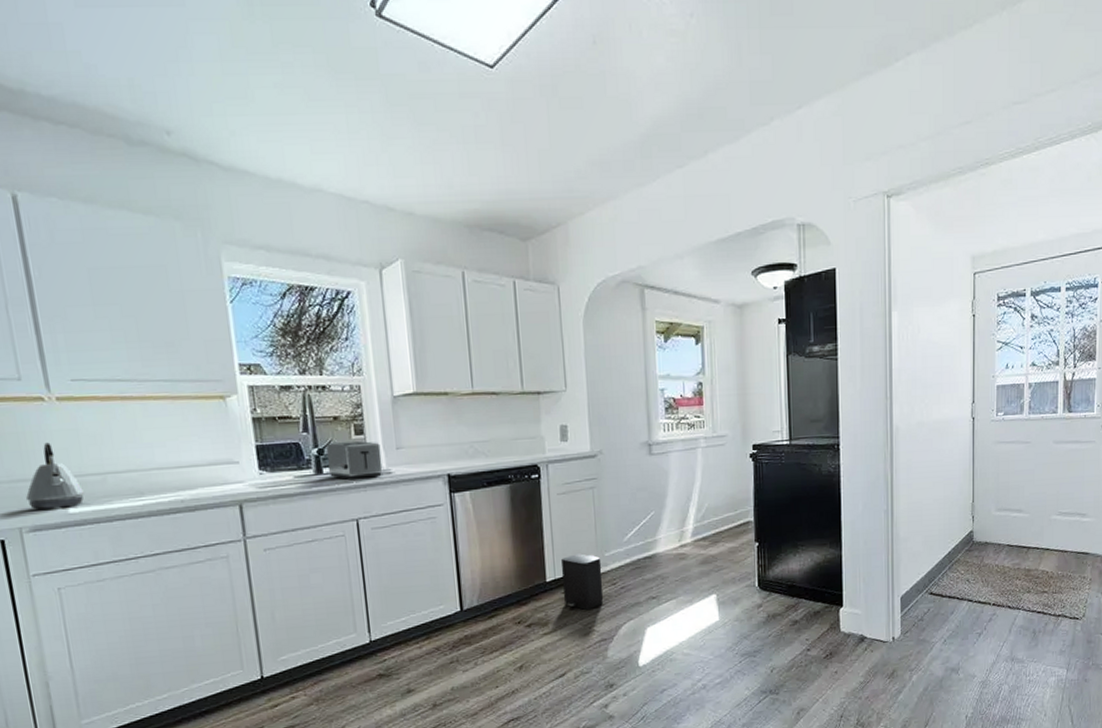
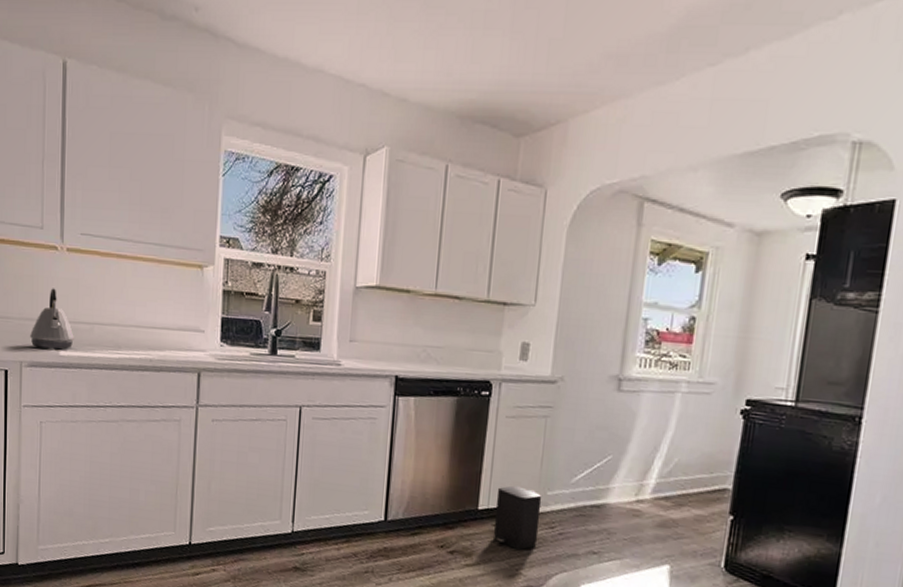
toaster: present [326,441,383,481] -> none [282,325,335,367]

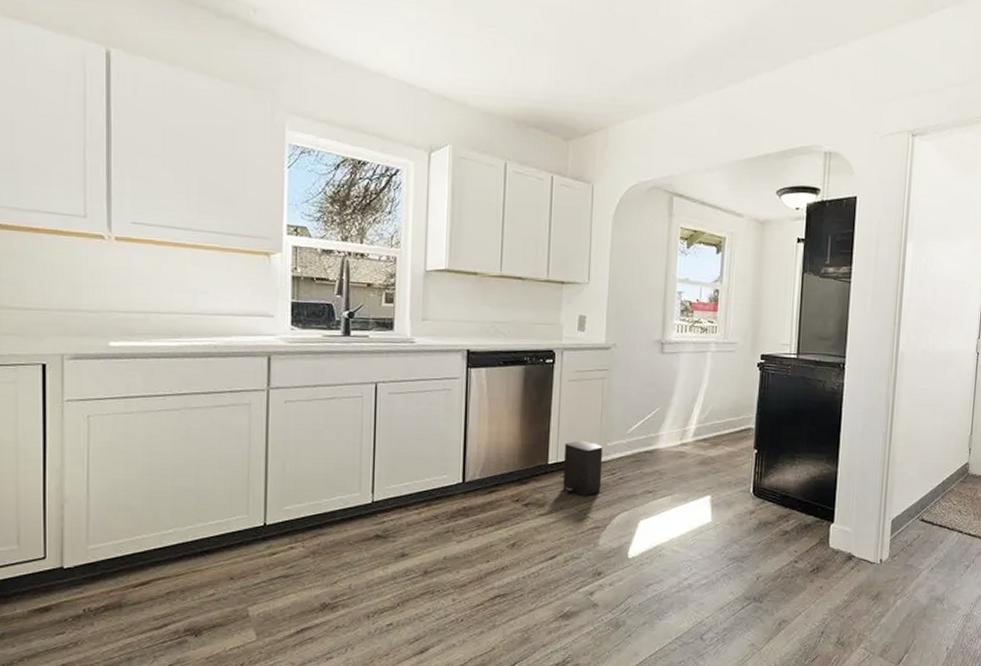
kettle: present [29,288,74,350] -> none [72,277,126,341]

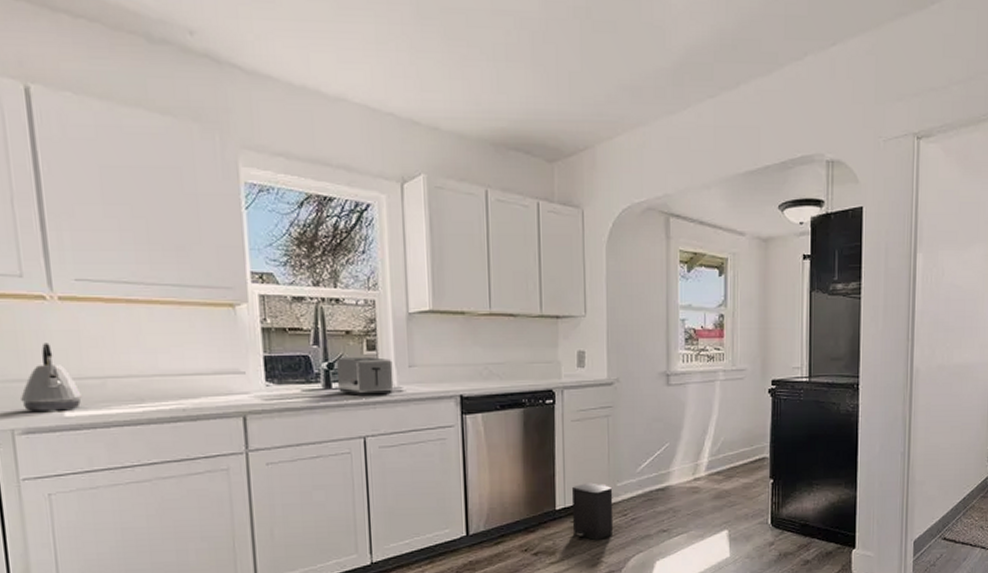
kettle: none [72,277,126,341] -> present [19,343,82,413]
toaster: none [355,308,408,345] -> present [337,357,394,397]

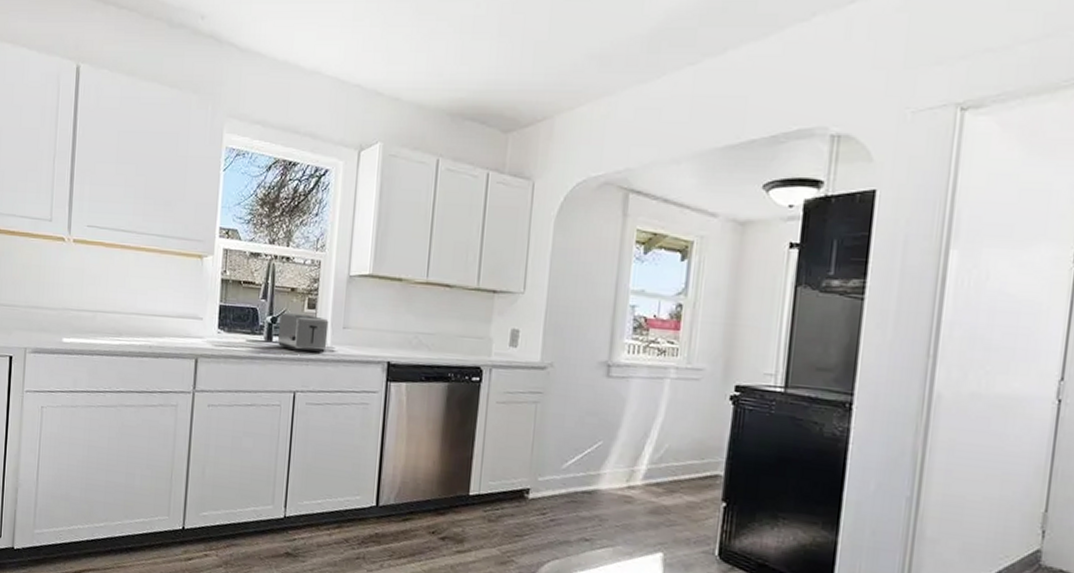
kettle: present [19,343,82,413] -> none [34,277,77,337]
pedal bin: present [571,482,614,541] -> none [484,471,533,537]

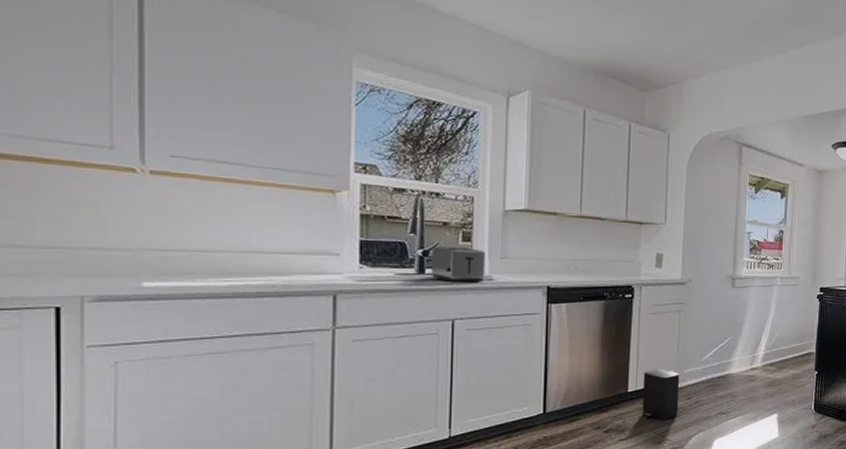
pedal bin: none [484,471,533,537] -> present [641,369,680,421]

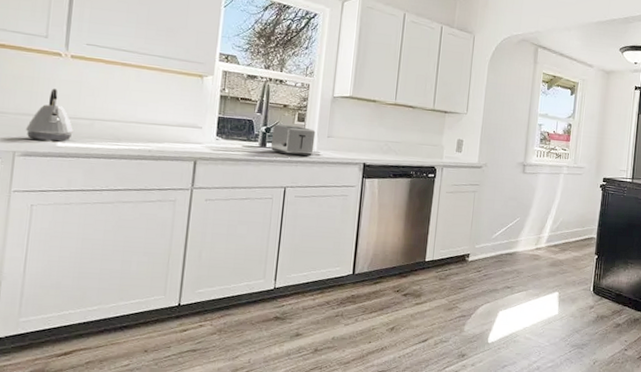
kettle: none [94,213,164,282] -> present [25,88,73,142]
pedal bin: present [641,369,680,421] -> none [436,242,472,290]

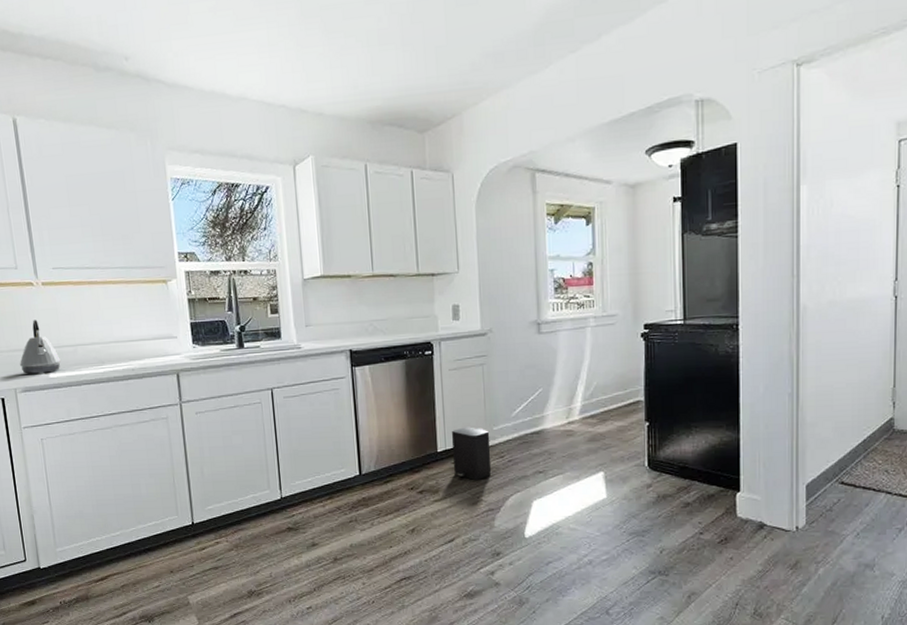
toaster: present [270,124,316,157] -> none [247,319,294,354]
pedal bin: none [436,242,472,290] -> present [451,427,492,481]

